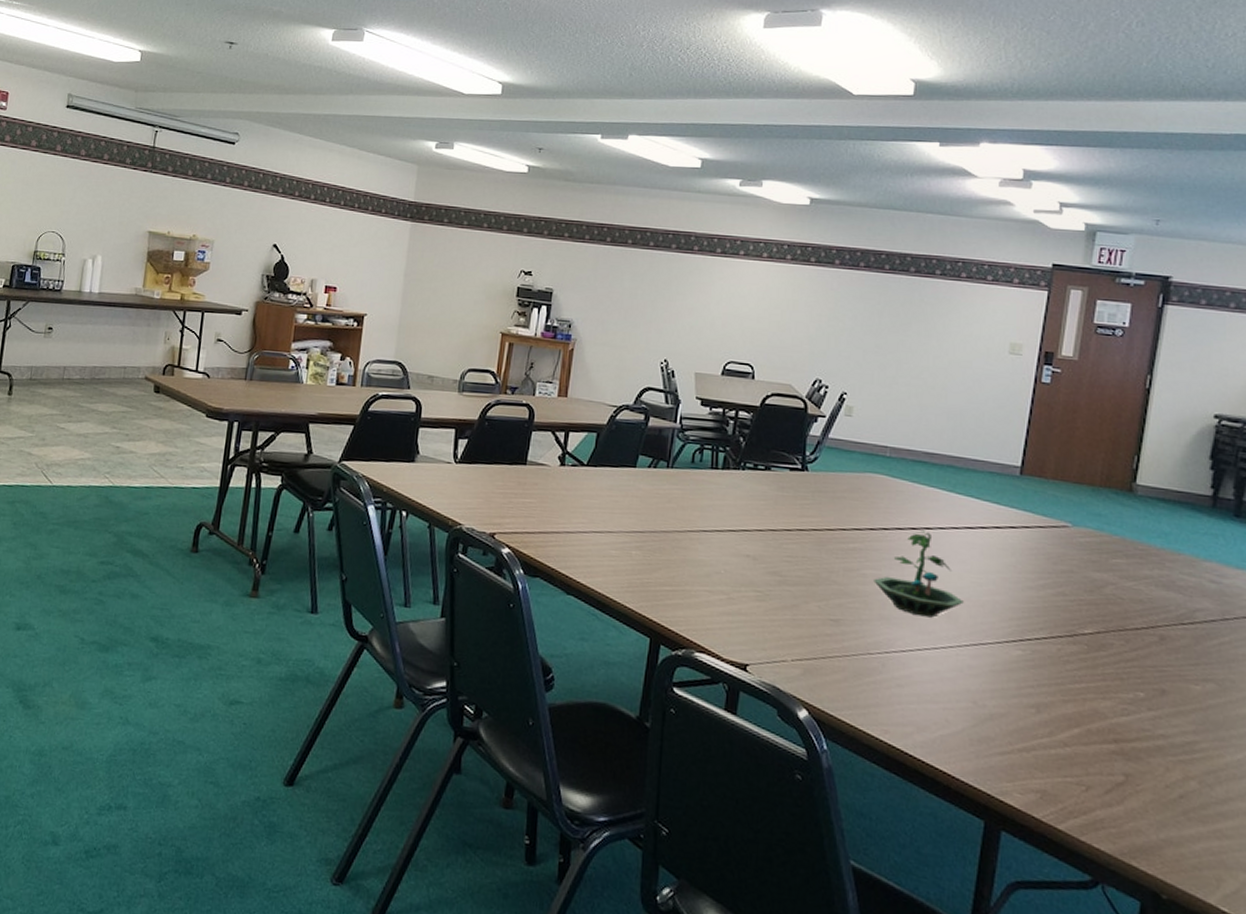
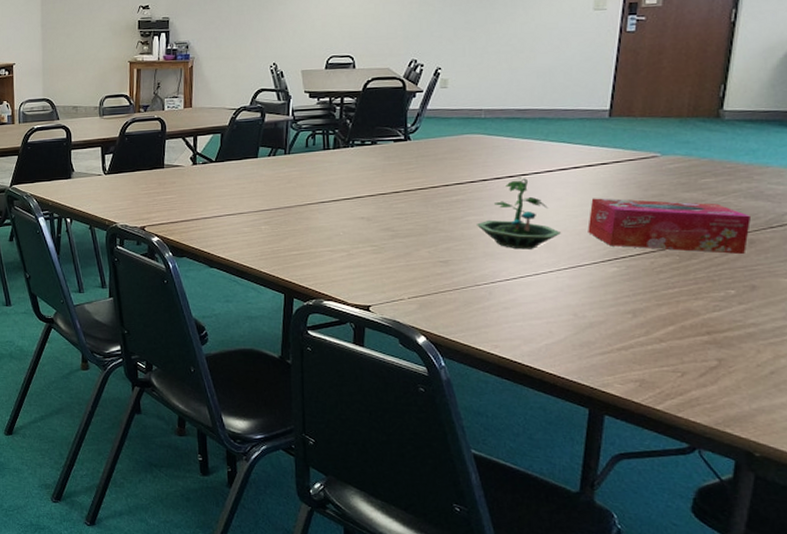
tissue box: none [992,565,1161,651] -> present [588,198,751,254]

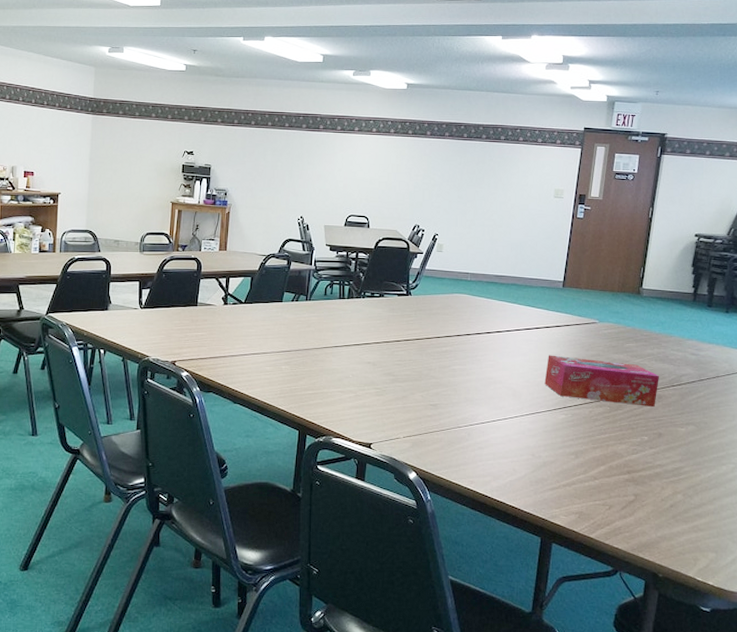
terrarium: present [477,177,561,250] -> none [461,333,524,397]

